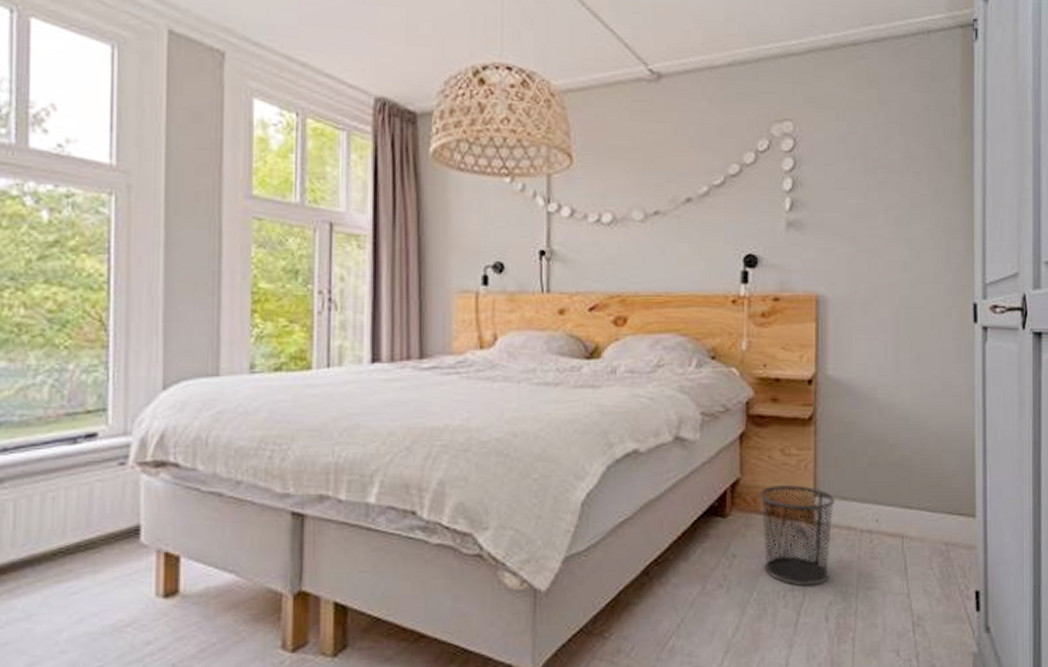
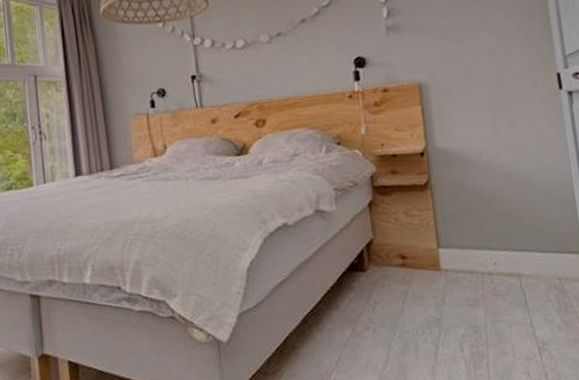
waste bin: present [758,485,835,586] -> none [390,240,459,323]

